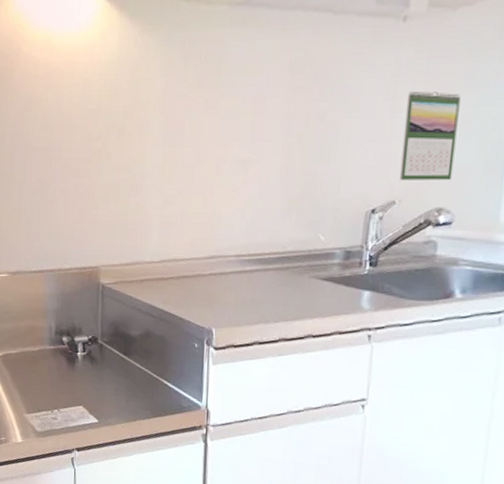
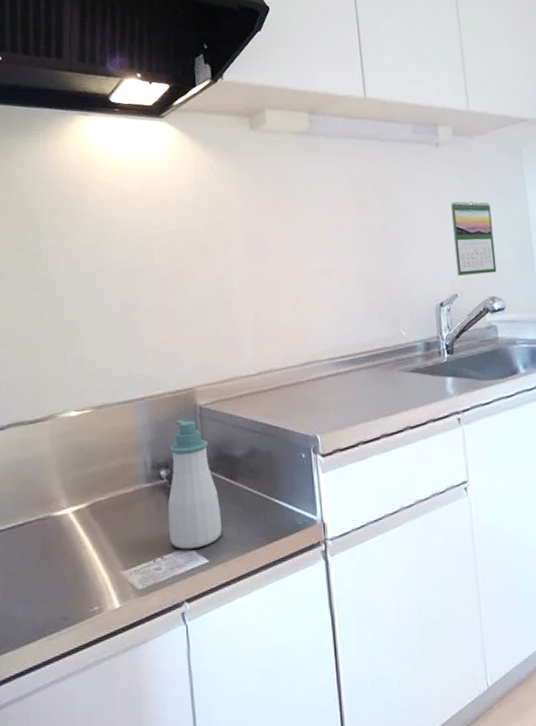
soap bottle: none [66,295,113,409] -> present [168,420,222,550]

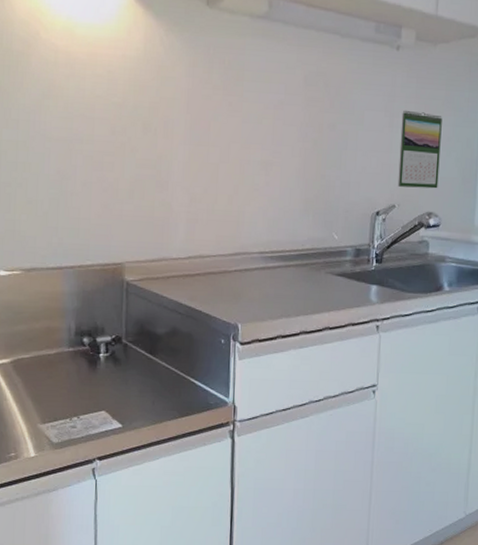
soap bottle: present [168,420,222,550] -> none [86,292,138,413]

